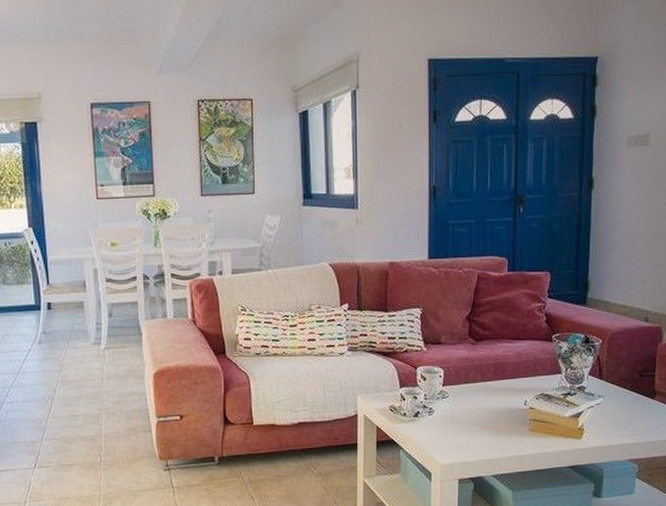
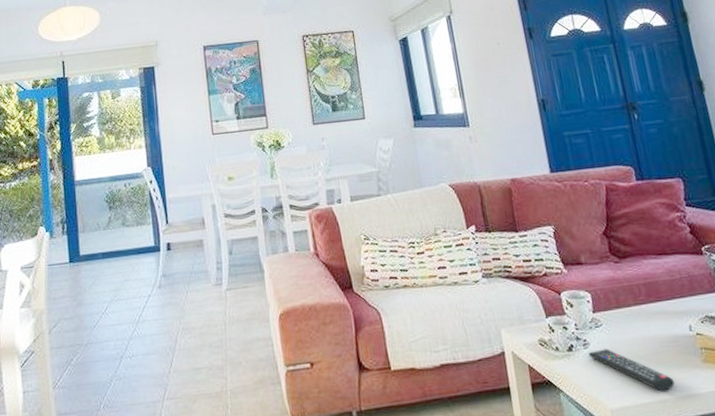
remote control: none [431,416,501,453] -> present [588,348,675,392]

